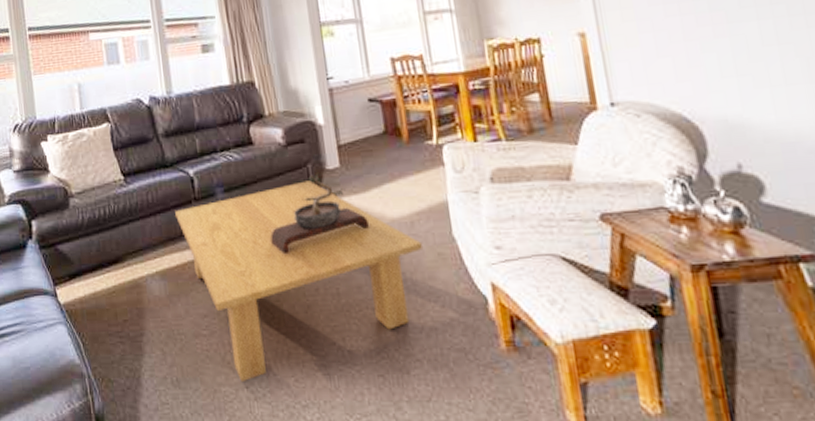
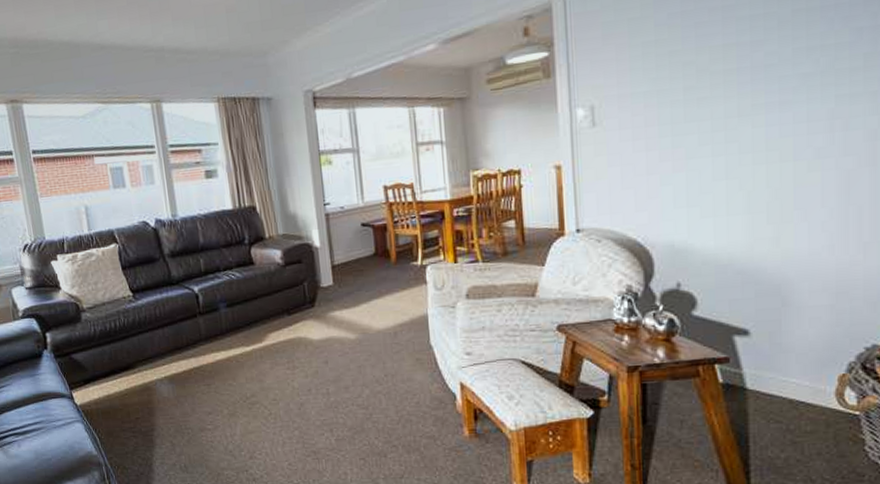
coffee table: present [175,180,424,383] -> none [181,297,404,467]
bonsai tree: present [270,169,370,255] -> none [269,287,358,361]

